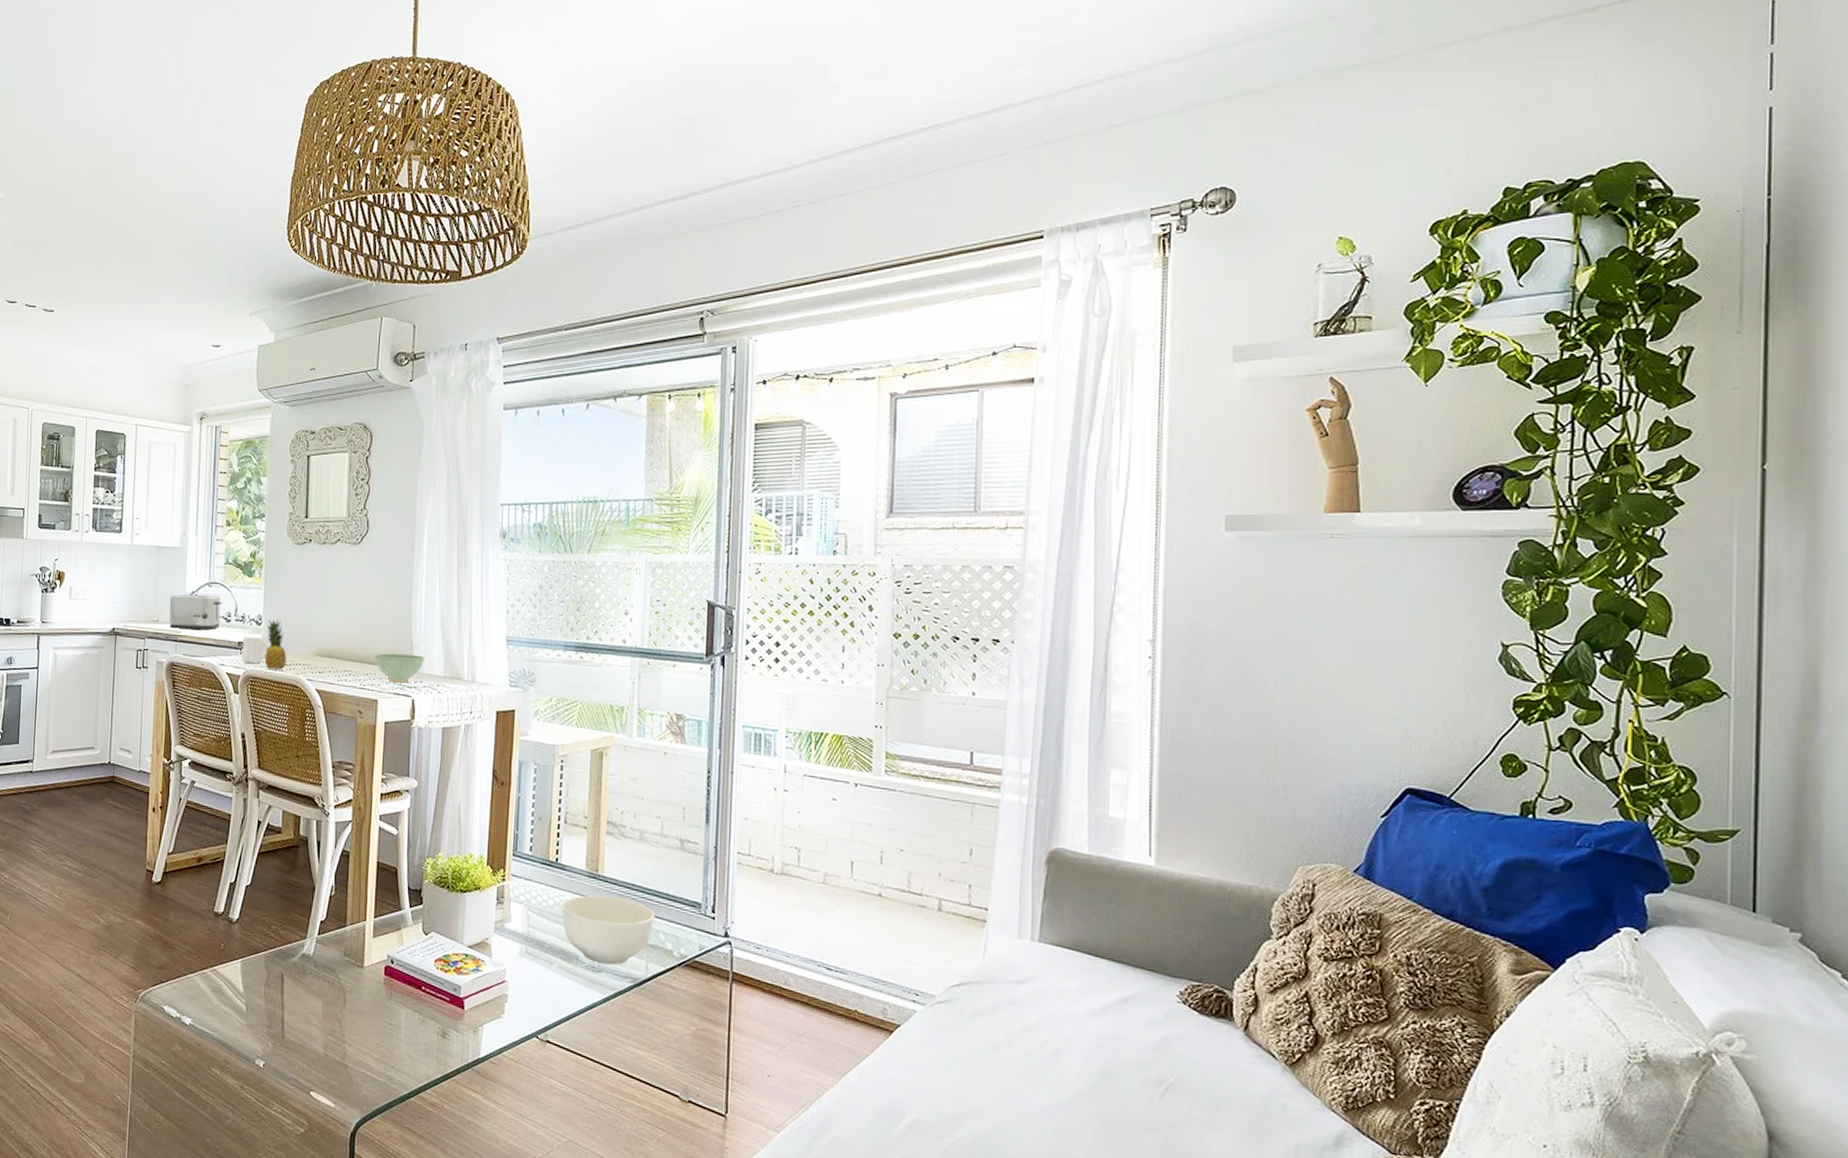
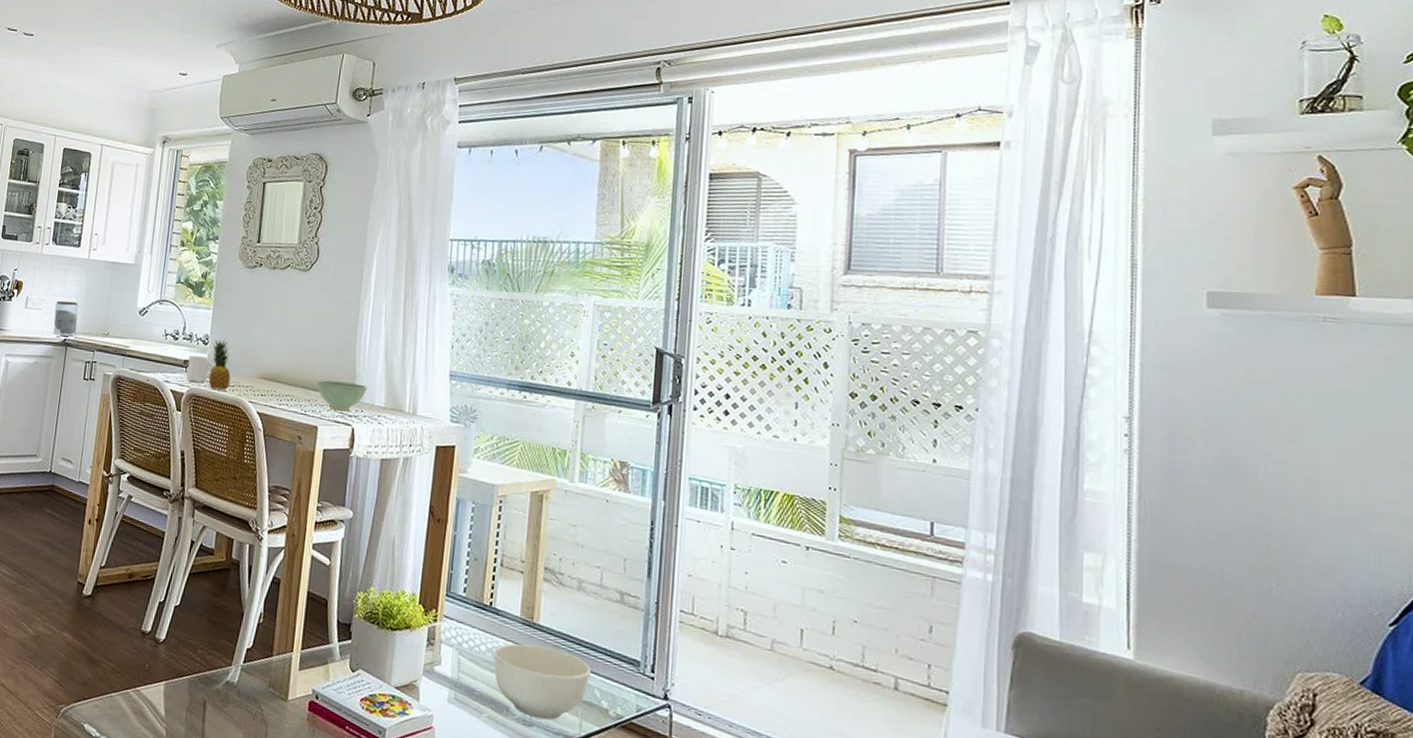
jar: none [100,589,126,626] -> present [53,301,79,338]
toaster: present [168,593,222,631] -> none [118,309,171,347]

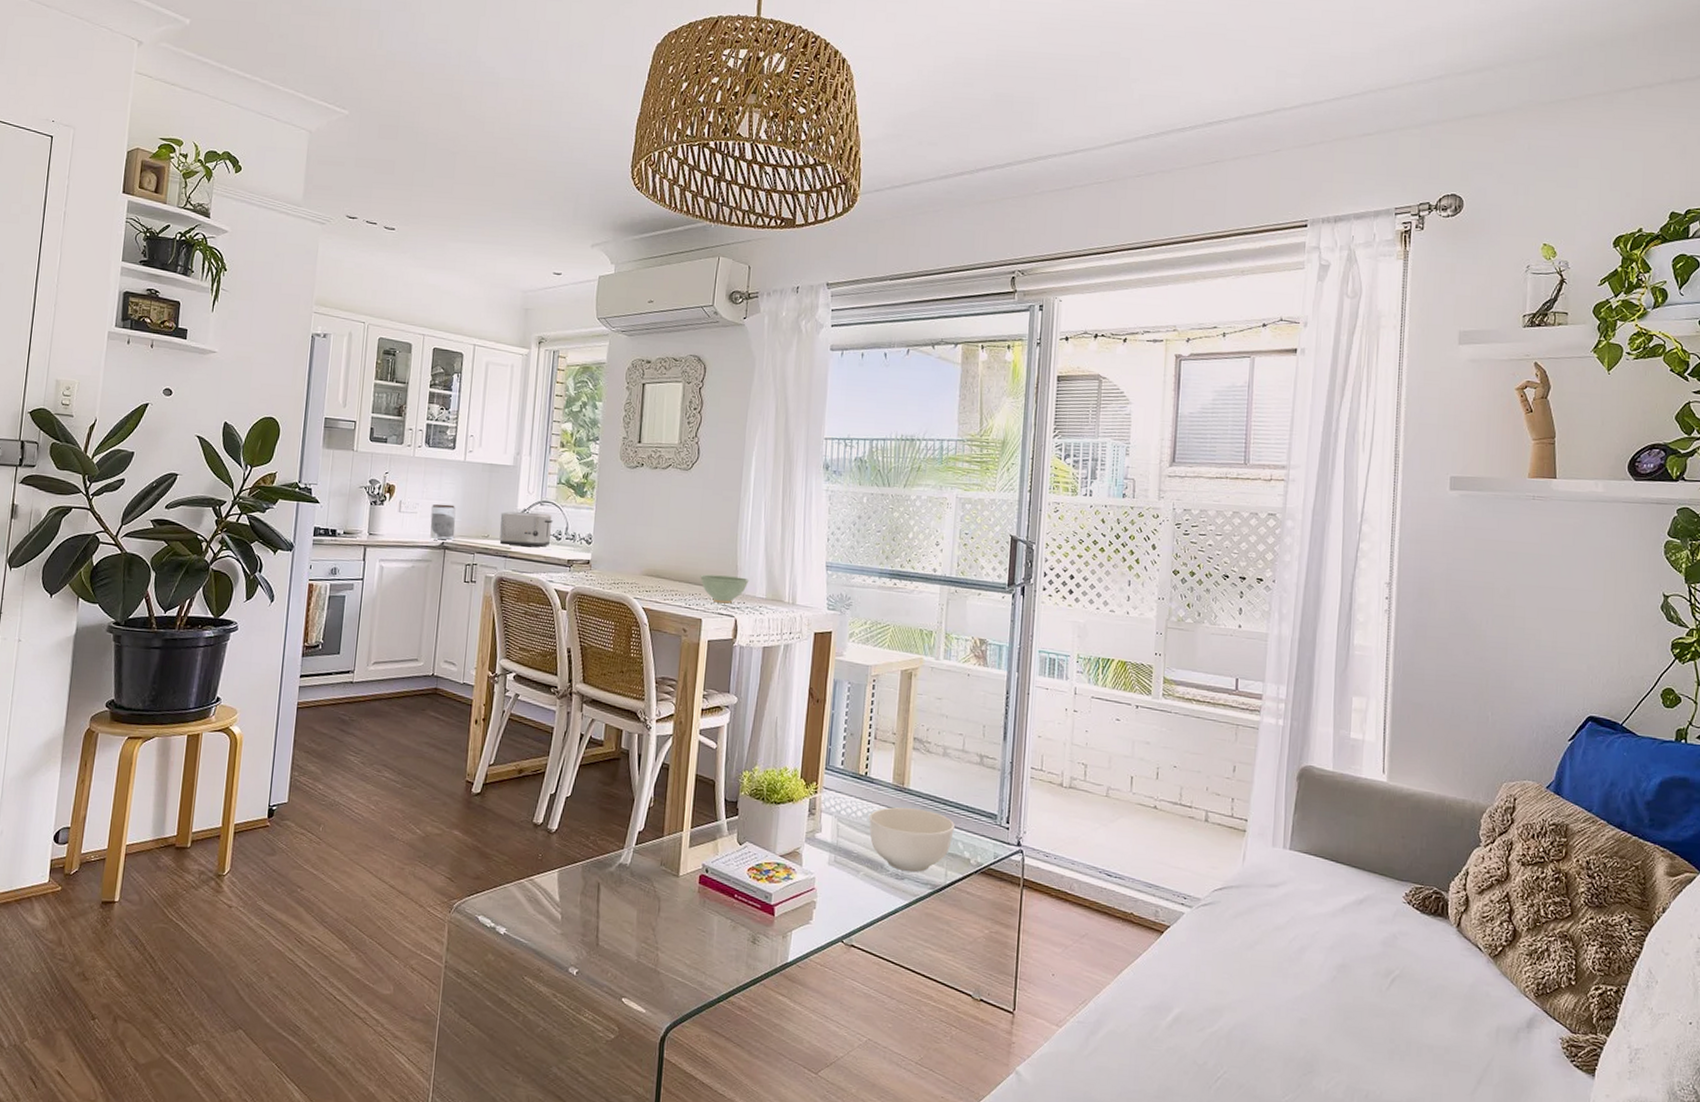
toaster: none [118,309,171,347] -> present [499,511,553,548]
mug: present [187,355,215,383] -> none [571,555,599,582]
fruit: present [208,339,231,390] -> none [593,538,615,588]

